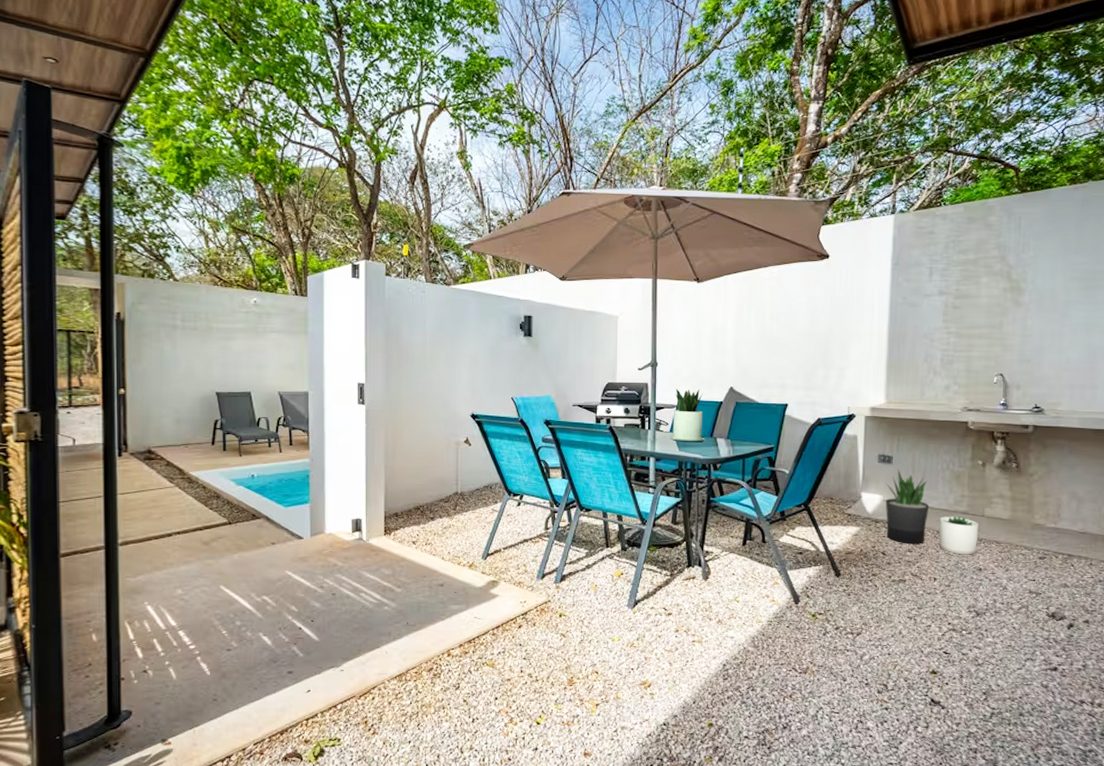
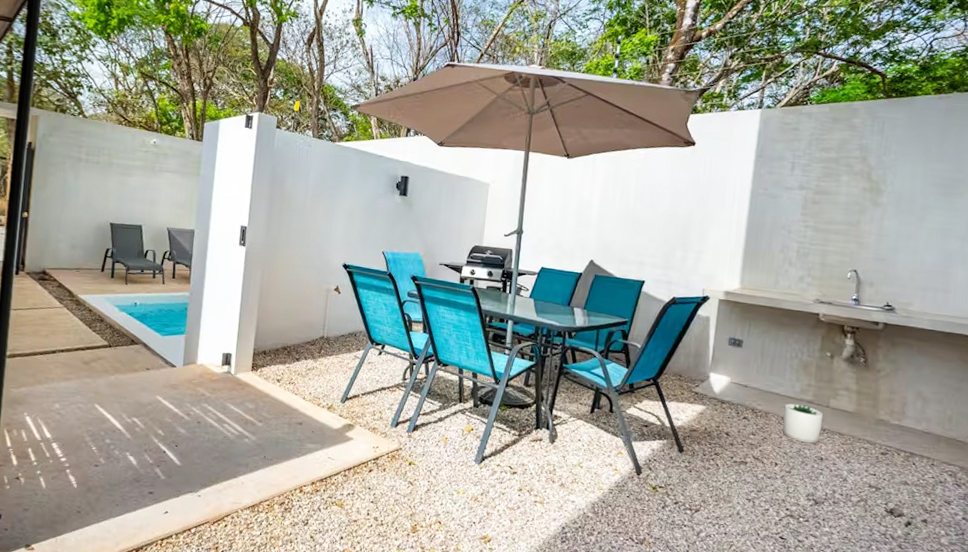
planter: present [669,389,704,442] -> none [528,257,564,310]
planter: present [885,470,930,544] -> none [732,354,776,429]

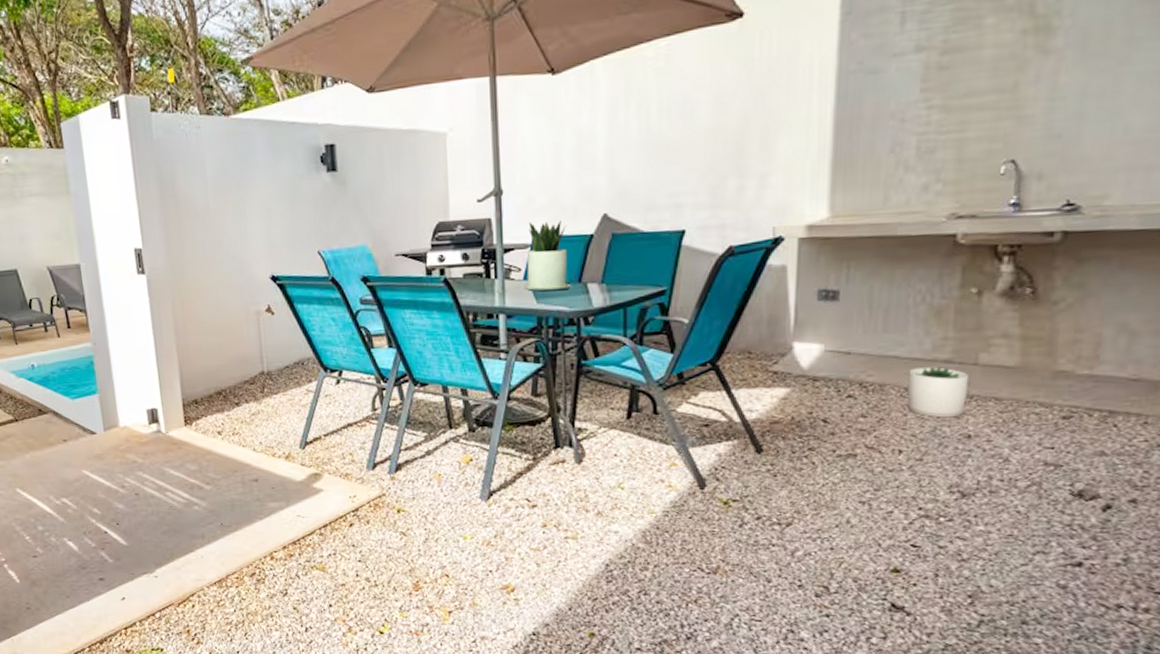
planter: none [528,257,564,310] -> present [522,221,570,292]

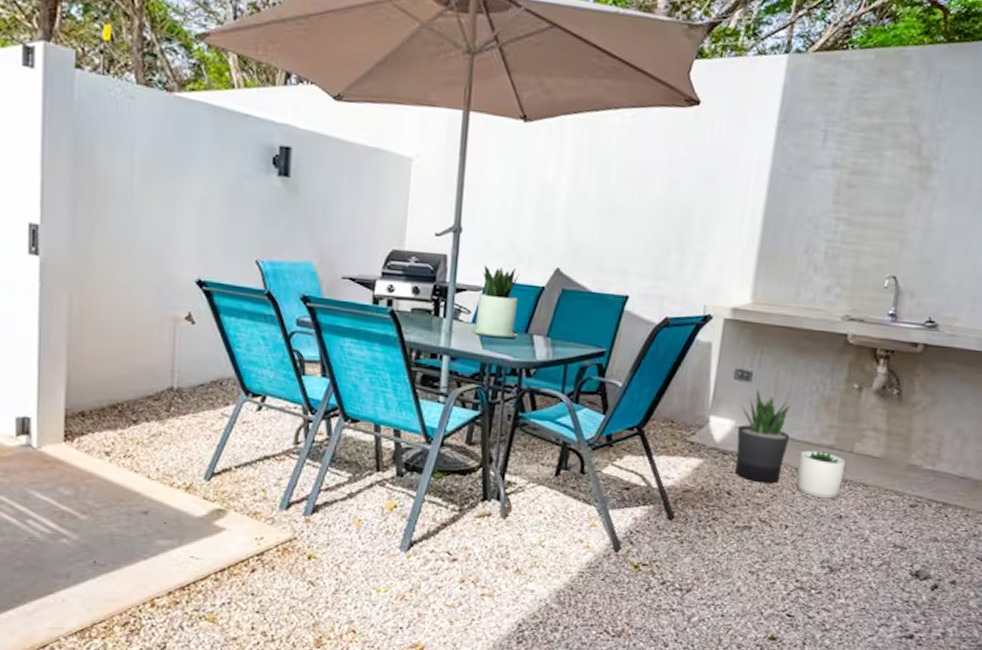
planter: none [827,308,894,408] -> present [735,389,792,484]

